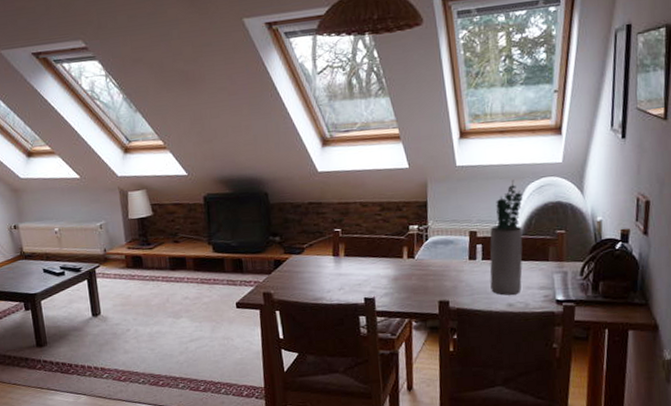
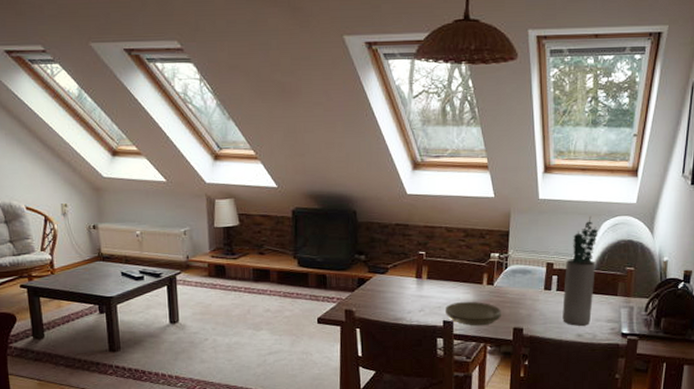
plate: none [365,276,425,302] -> present [444,301,501,326]

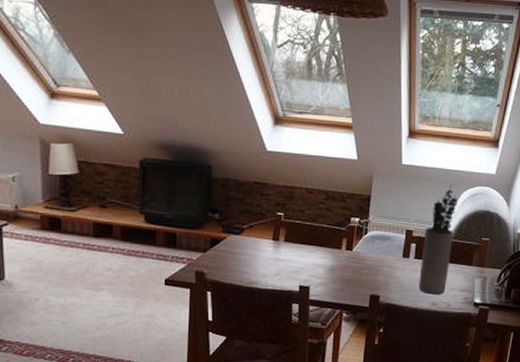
plate: present [444,301,501,326] -> none [301,266,359,292]

